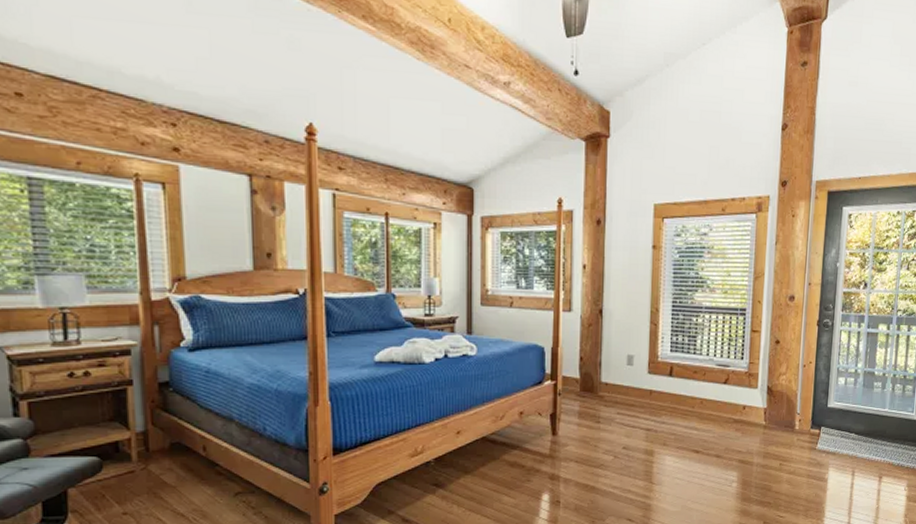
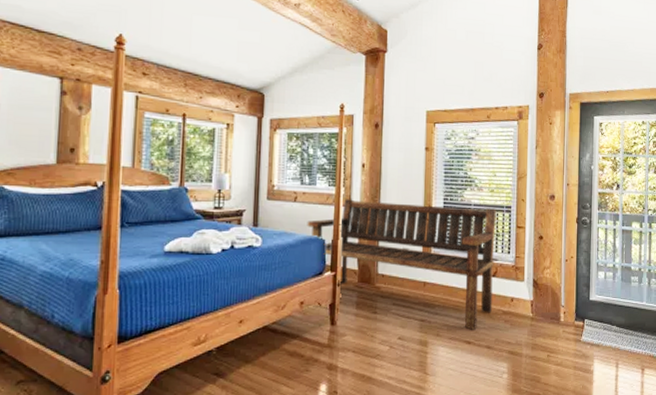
bench: none [524,303,730,439] -> present [307,199,497,330]

